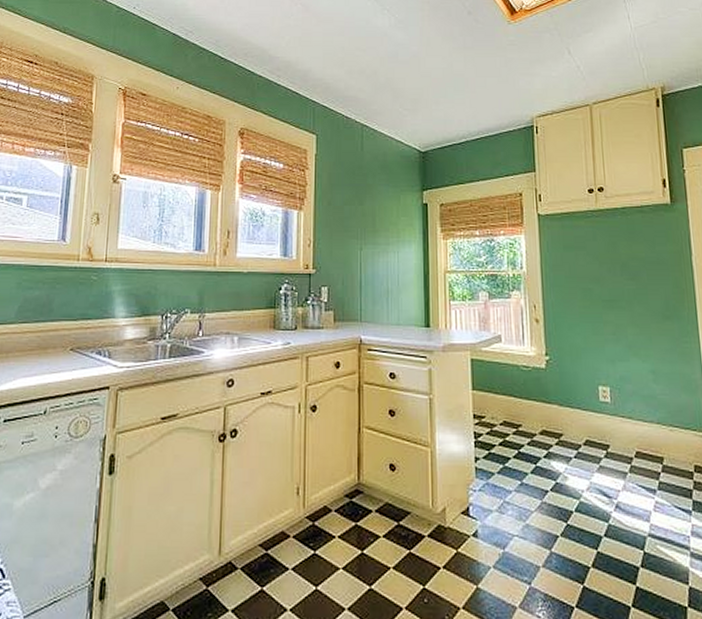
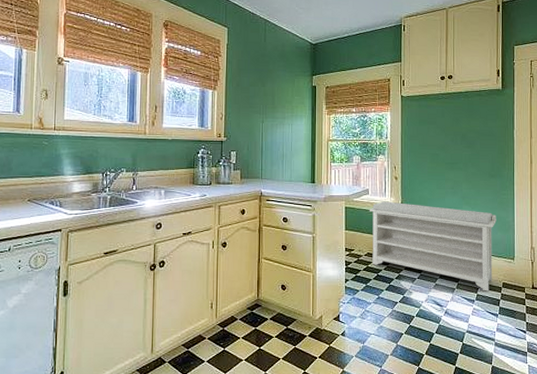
bench: none [503,351,680,478] -> present [369,201,496,291]

